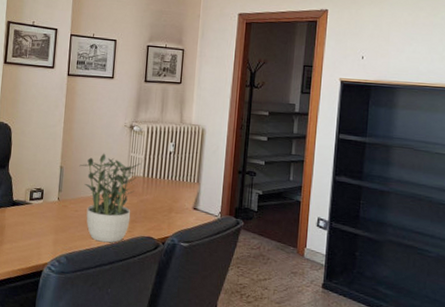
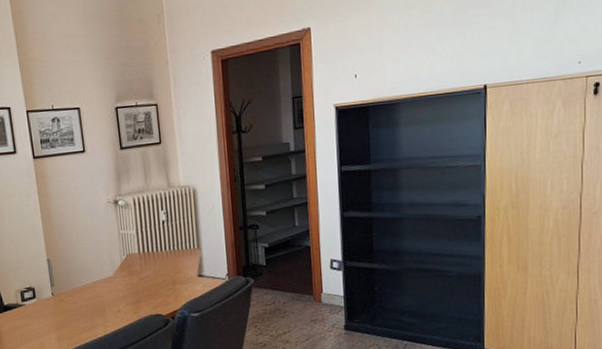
potted plant: present [79,153,141,243] -> none [67,236,134,330]

